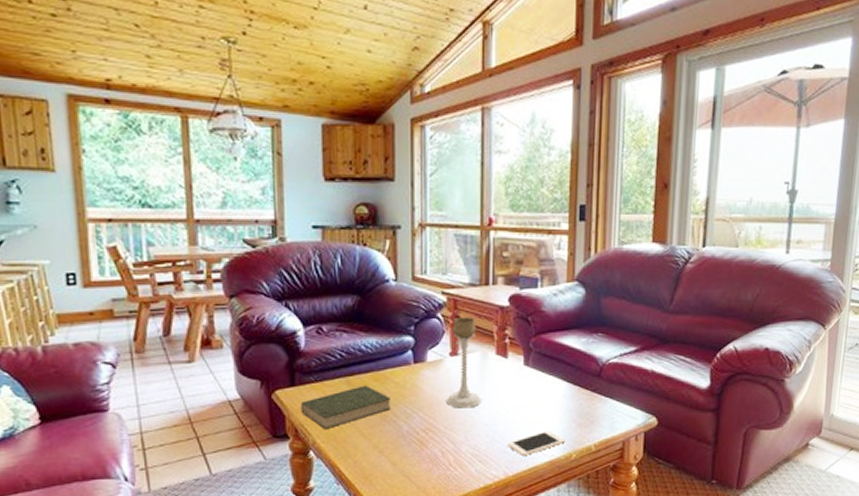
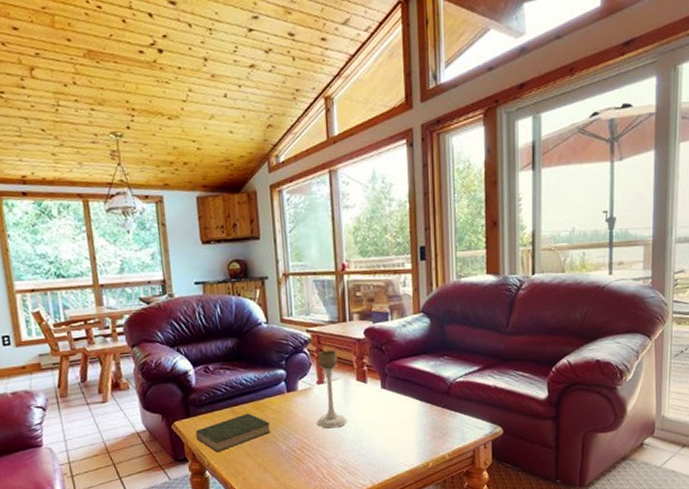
cell phone: present [508,430,566,455] -> none [372,443,422,466]

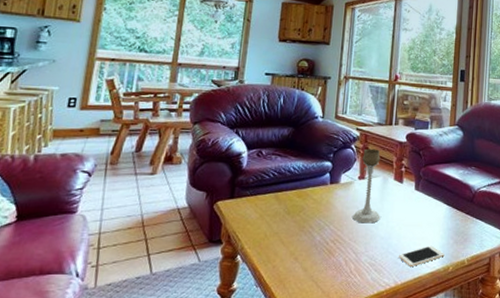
book: present [195,413,270,453] -> none [235,200,309,237]
cell phone: none [372,443,422,466] -> present [399,245,445,266]

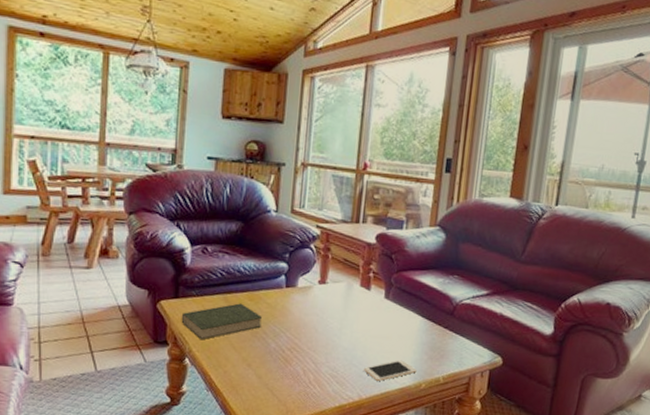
book: none [235,200,309,237] -> present [181,303,262,340]
candle holder: present [353,148,381,224] -> none [312,249,345,333]

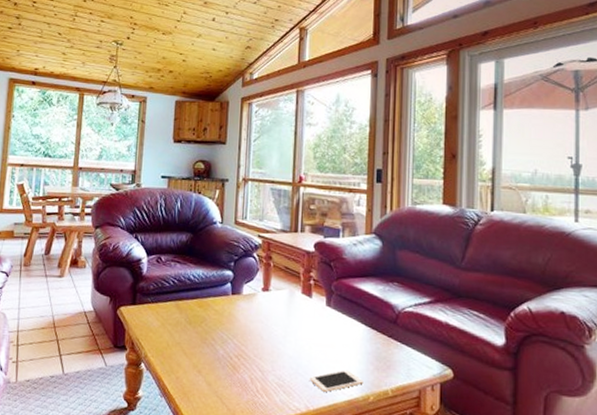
book: present [181,303,262,340] -> none [138,310,210,346]

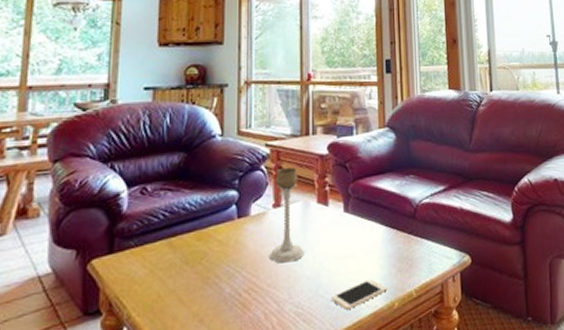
candle holder: none [257,257,288,340] -> present [270,167,304,263]

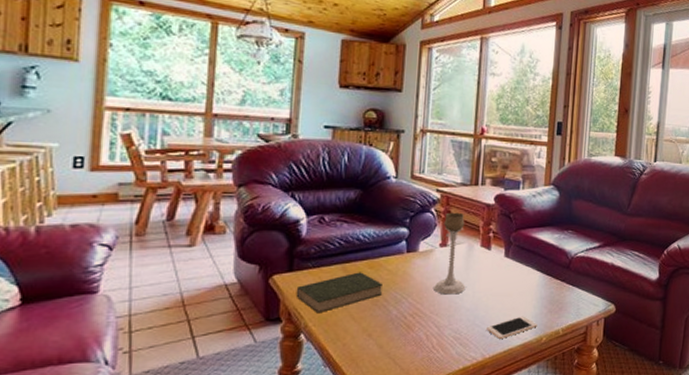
book: none [117,246,213,301] -> present [295,272,382,314]

